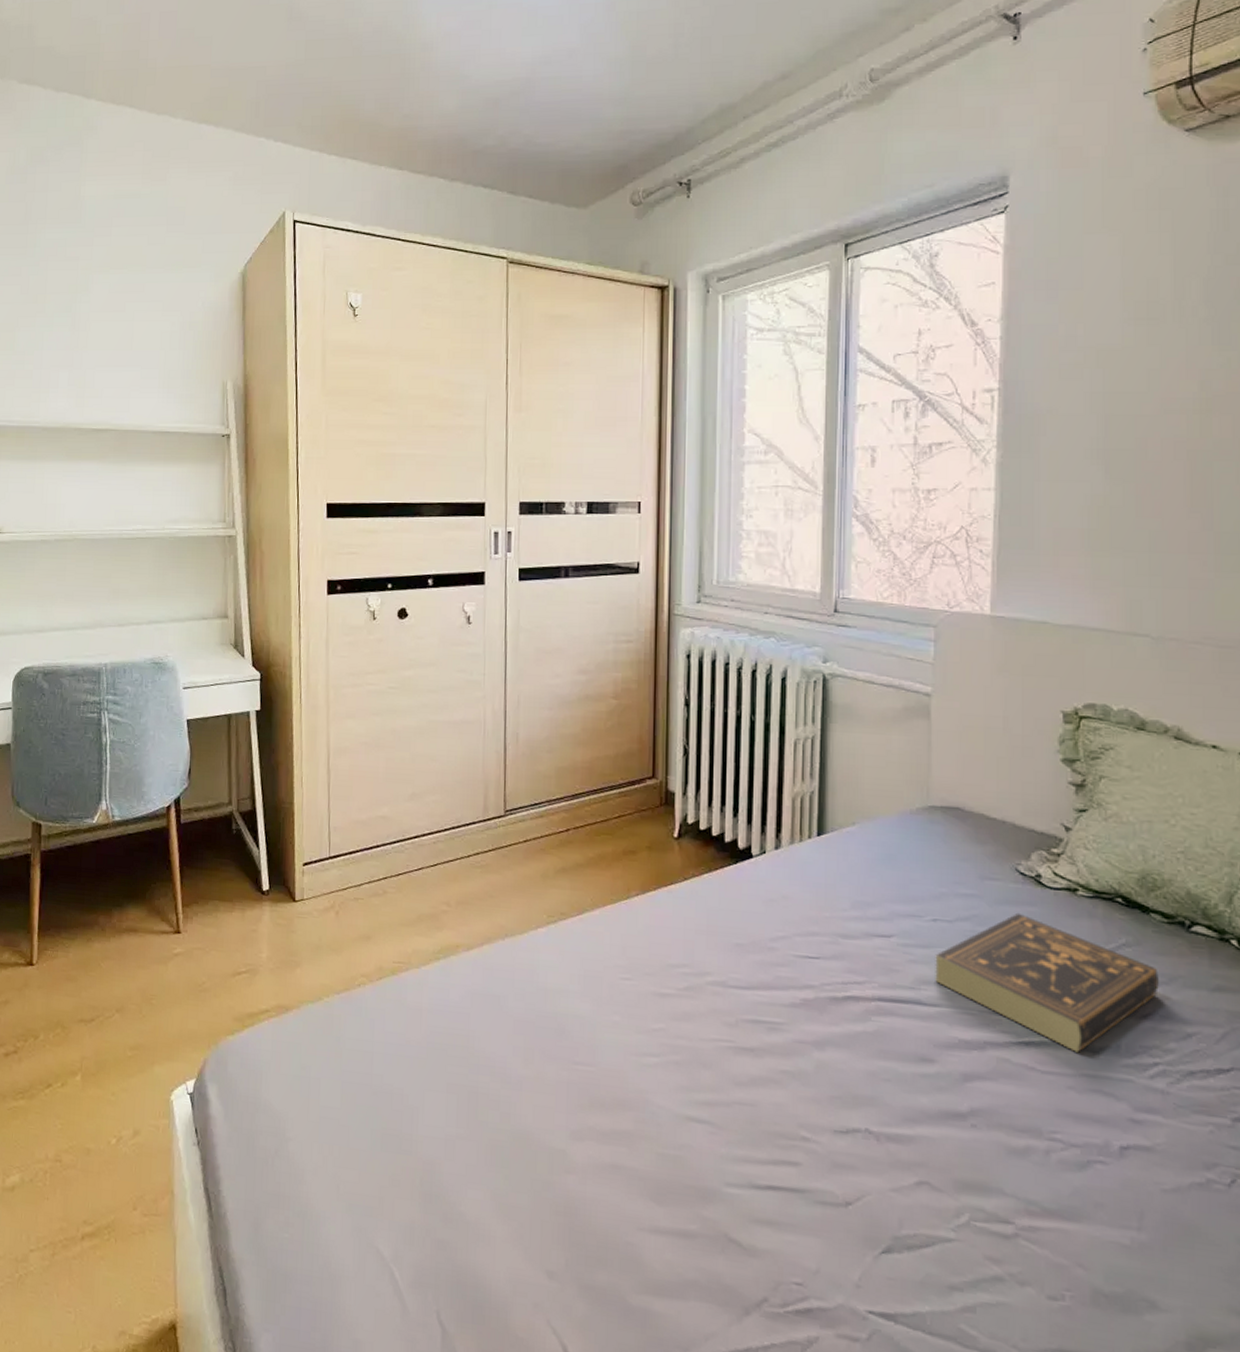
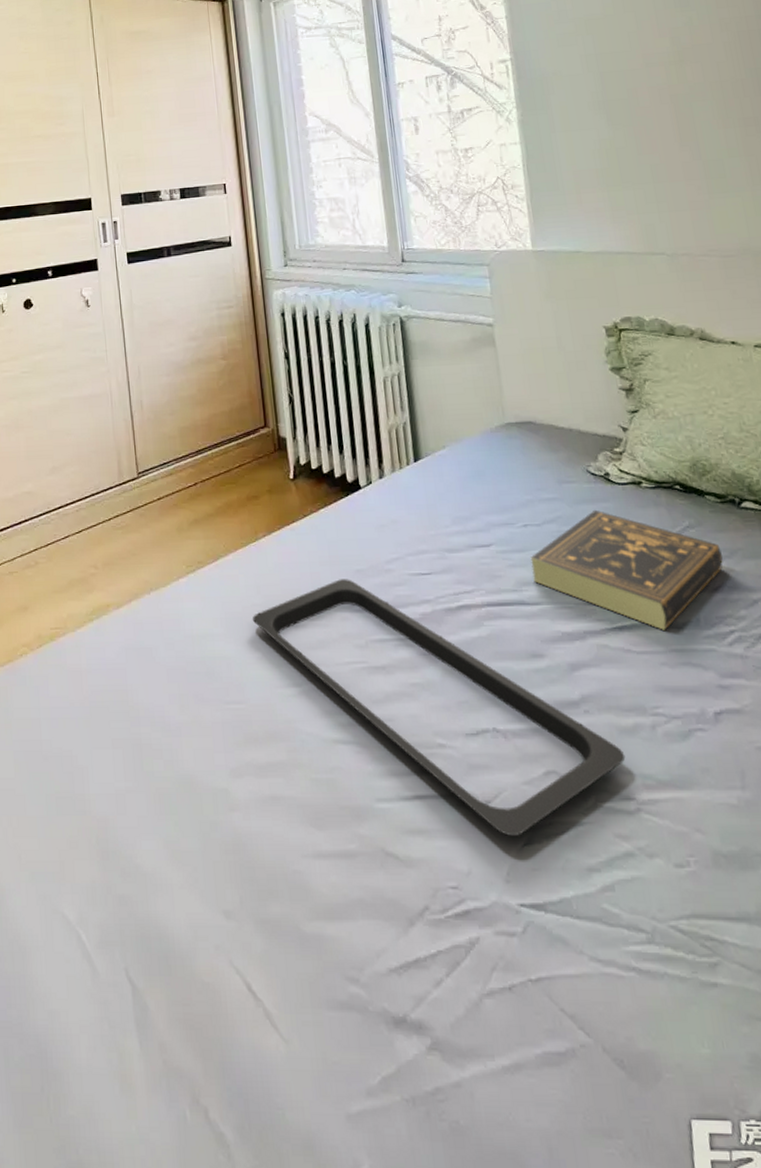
serving tray: none [614,951,1010,1243] -> present [253,579,626,837]

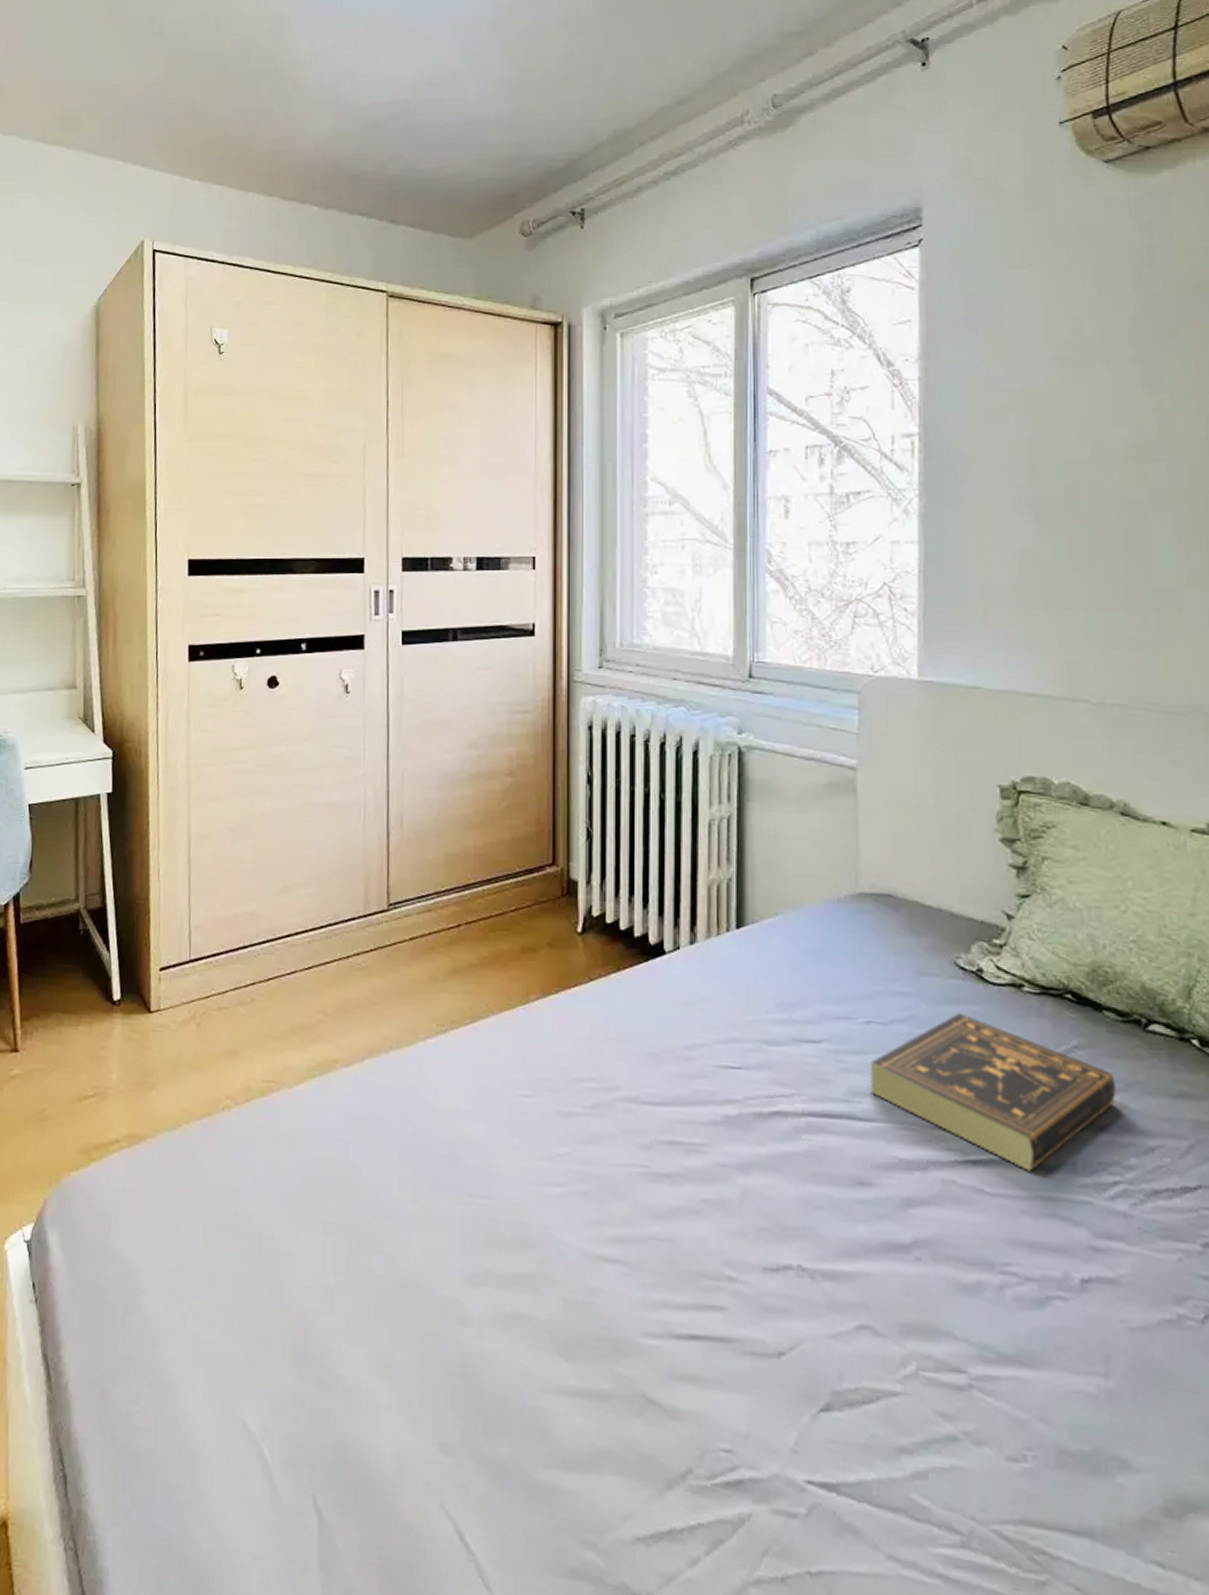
serving tray: present [253,579,626,837] -> none [513,1062,961,1400]

